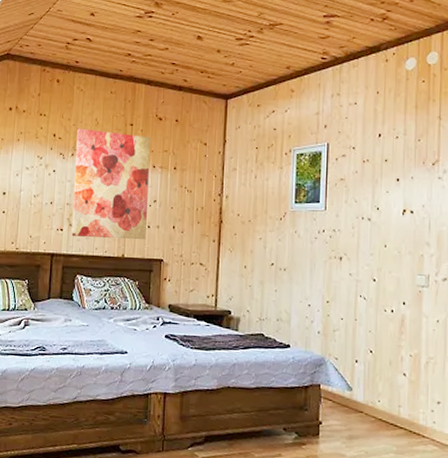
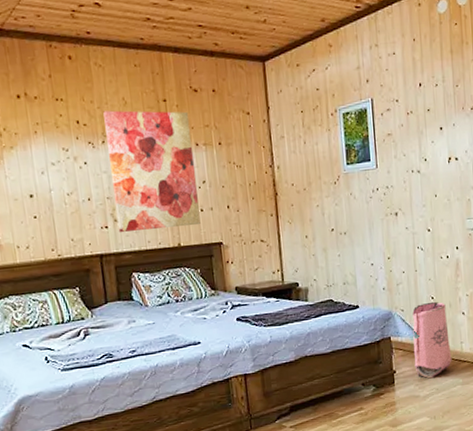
bag: none [343,355,387,439] -> present [413,301,452,379]

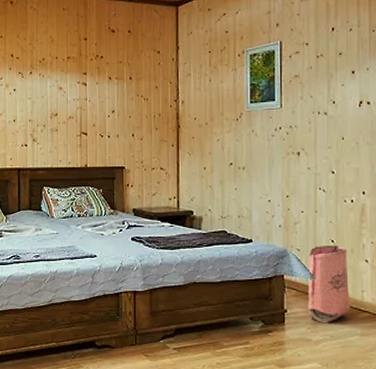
wall art: present [103,110,201,232] -> none [33,46,107,150]

